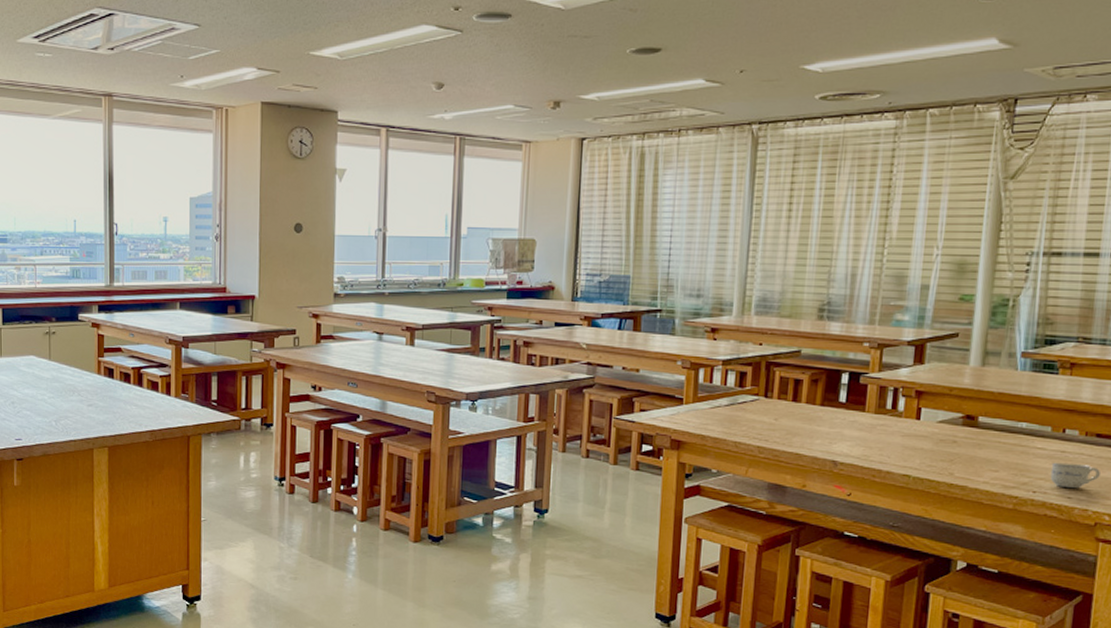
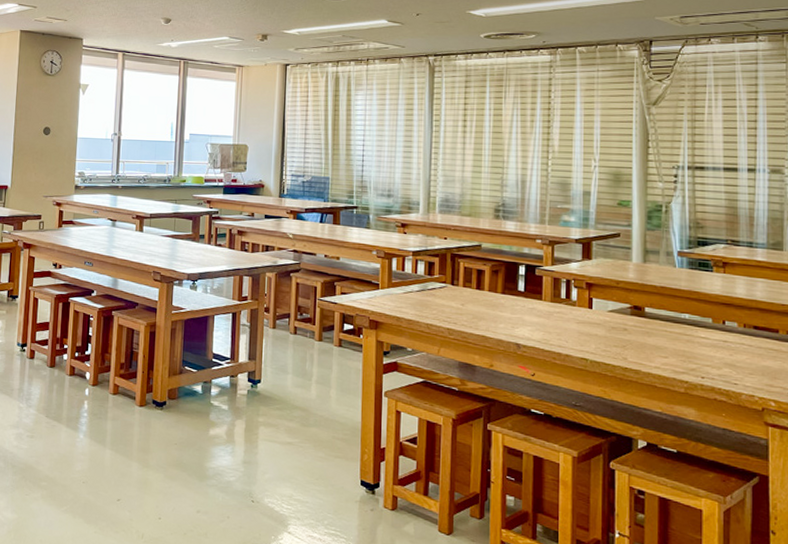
cup: present [1050,462,1100,489] -> none [716,351,761,376]

